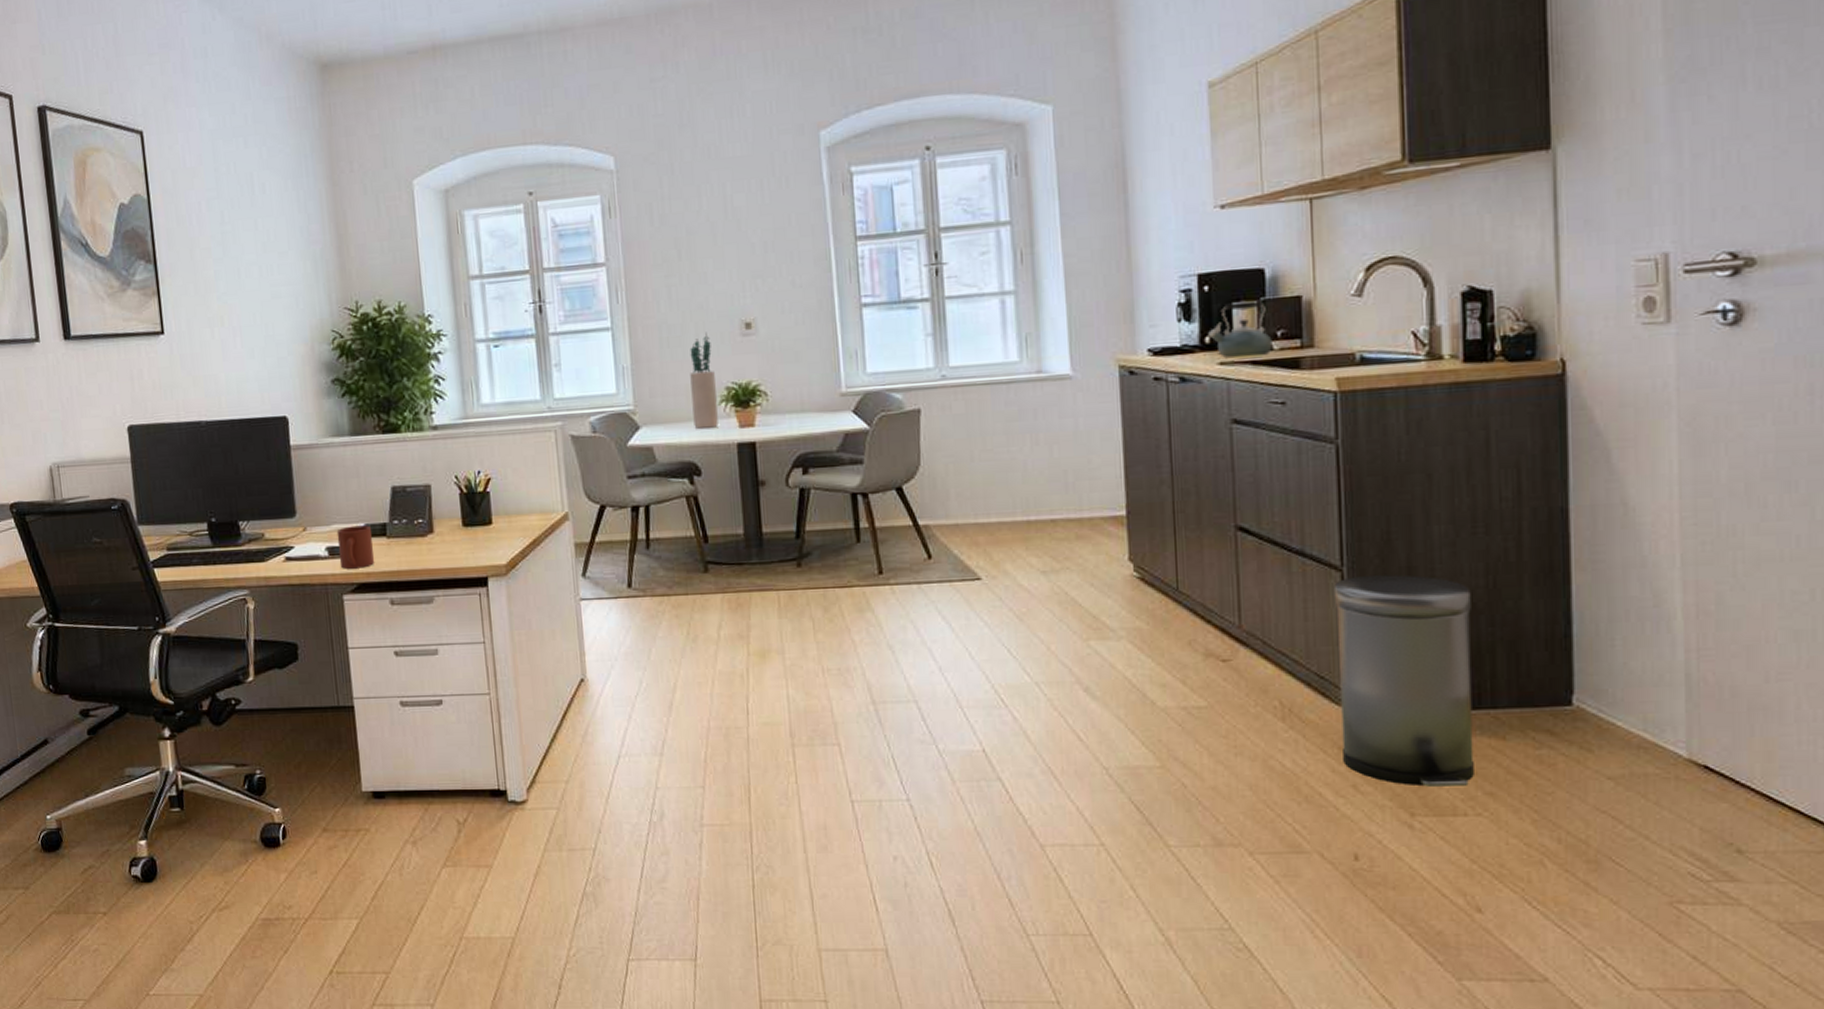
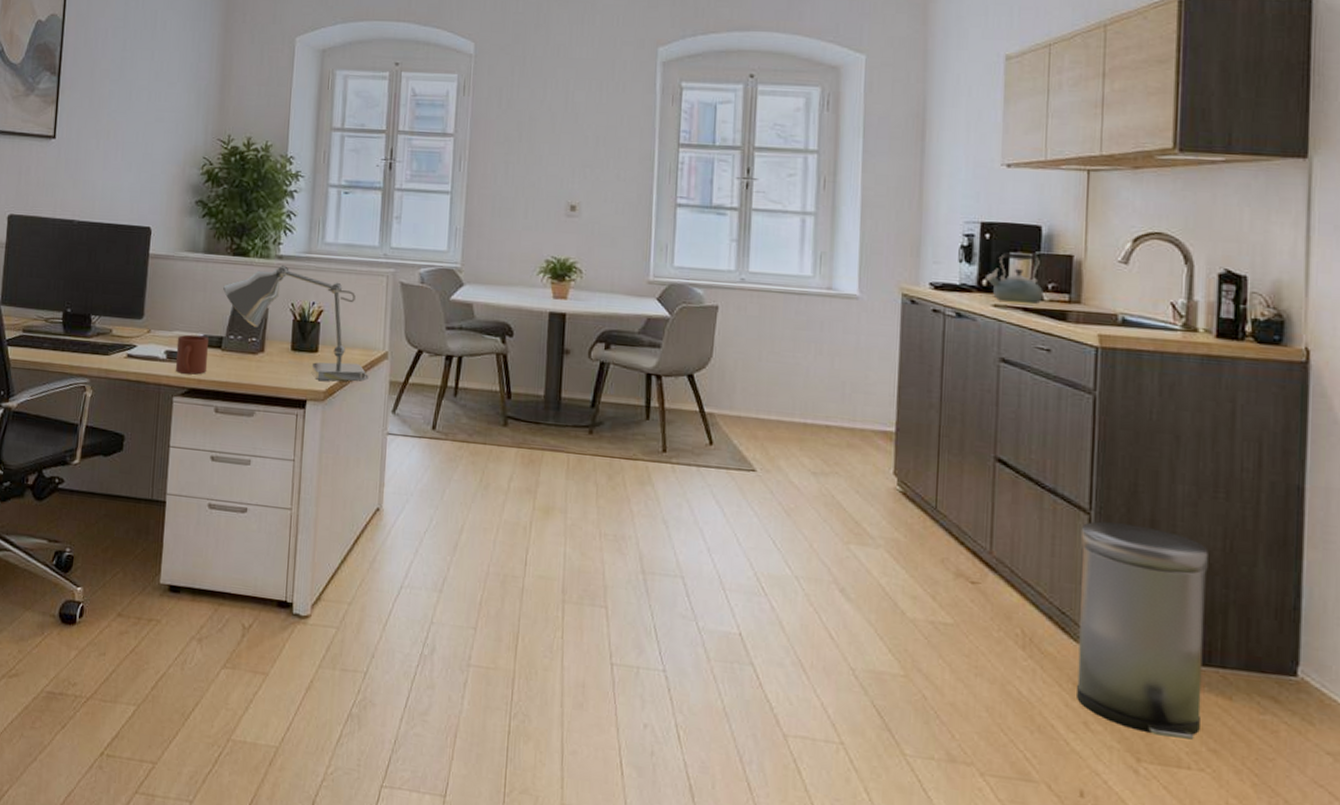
desk lamp: none [378,435,551,554] -> present [223,264,369,382]
vase: present [690,332,718,429] -> none [512,208,538,295]

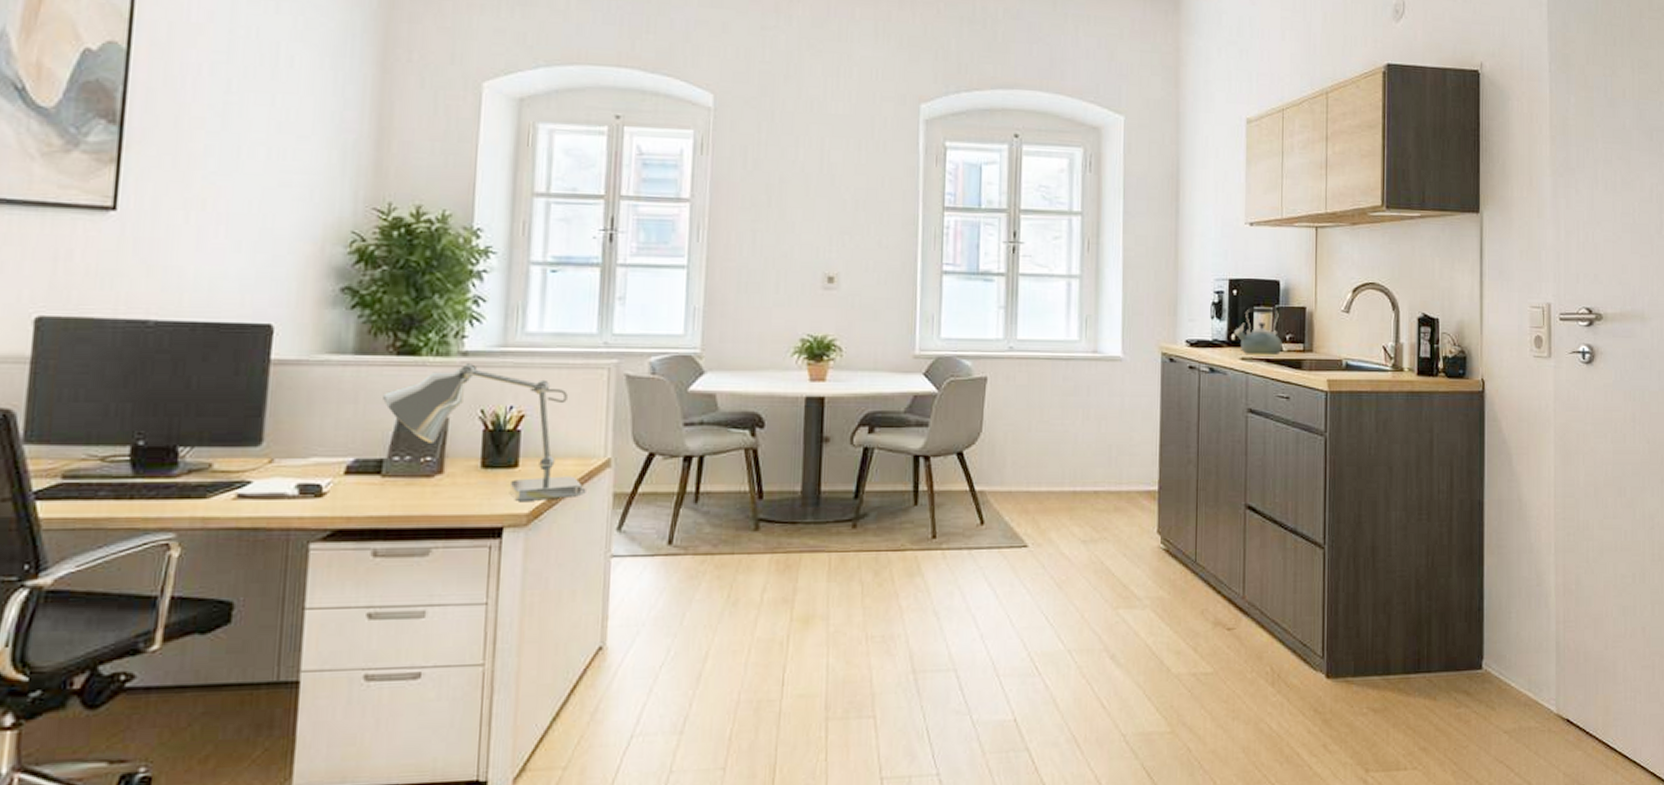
mug: present [175,334,208,375] -> none [312,460,362,512]
pedal bin: present [1077,521,1208,740] -> none [1317,553,1416,744]

